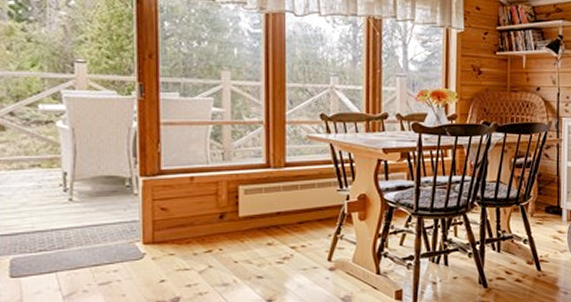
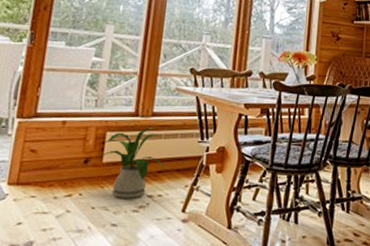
house plant: none [232,178,307,251] -> present [97,127,167,199]

